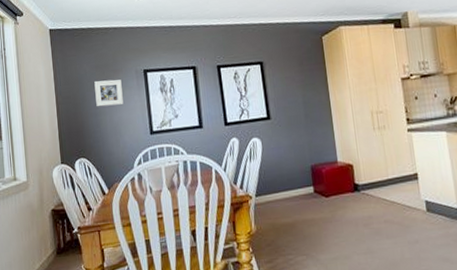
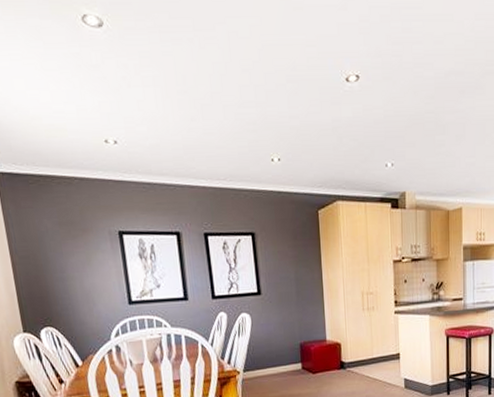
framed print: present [94,79,123,107] -> none [58,240,96,271]

